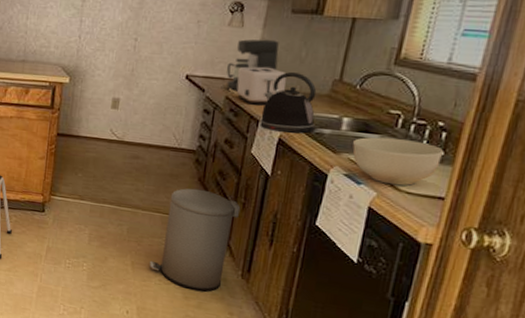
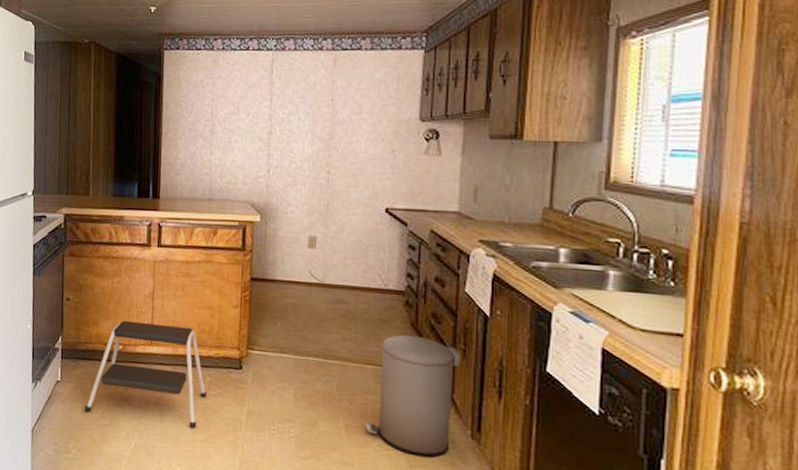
coffee maker: present [226,39,279,91] -> none [428,167,482,224]
toaster: present [236,66,286,105] -> none [440,196,494,238]
kettle: present [260,72,317,134] -> none [470,201,532,268]
bowl: present [352,137,444,186] -> none [573,268,674,323]

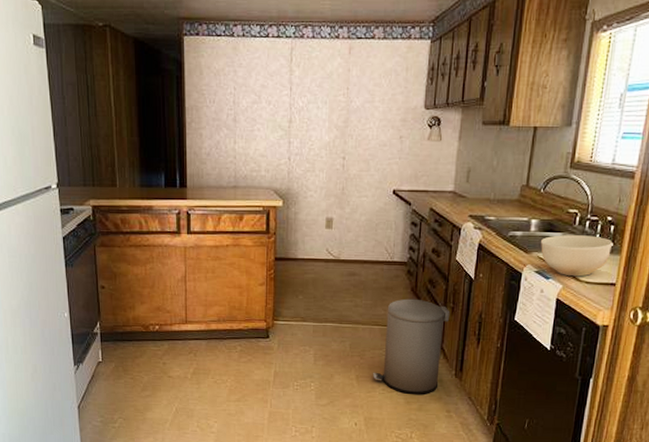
step stool: present [84,320,206,429] -> none [126,303,238,391]
bowl: none [573,268,674,323] -> present [540,235,613,277]

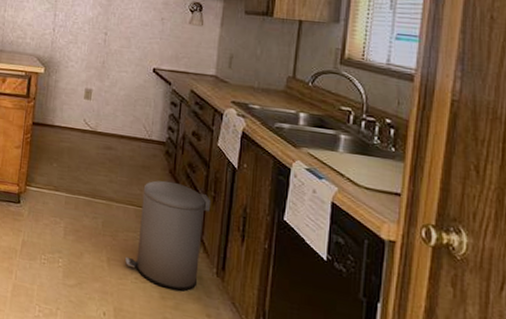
bowl: present [540,235,613,277] -> none [310,132,395,181]

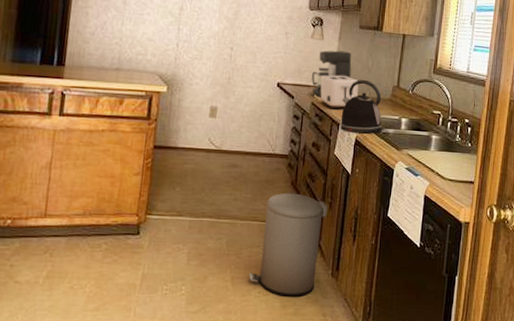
coffee maker: none [190,37,236,85] -> present [311,50,352,97]
toaster: none [200,62,246,99] -> present [320,75,359,110]
kettle: none [224,68,276,128] -> present [340,80,383,134]

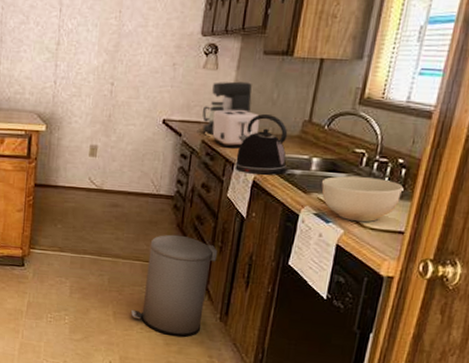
bowl: none [409,134,471,175] -> present [321,176,404,223]

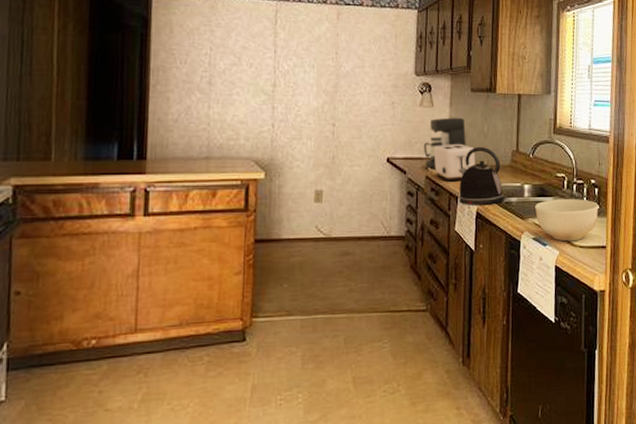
pedal bin: present [130,234,218,338] -> none [371,277,453,394]

